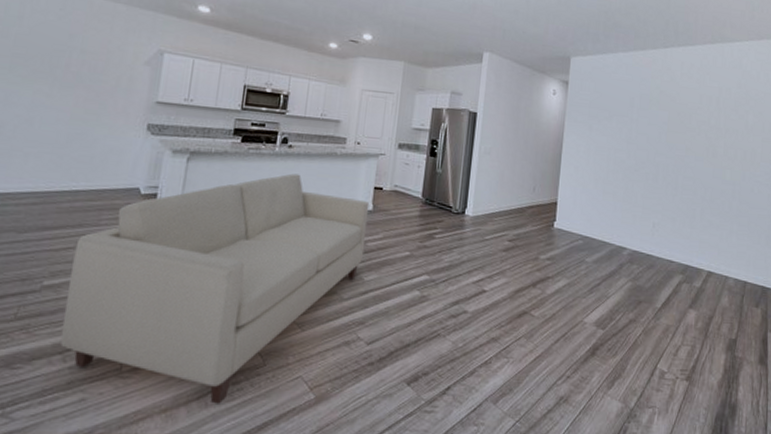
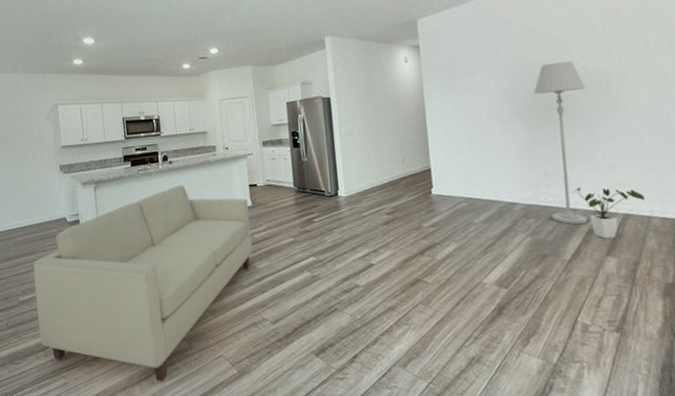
floor lamp: none [652,124,696,276] -> present [534,60,588,225]
house plant: none [672,241,726,292] -> present [572,187,645,239]

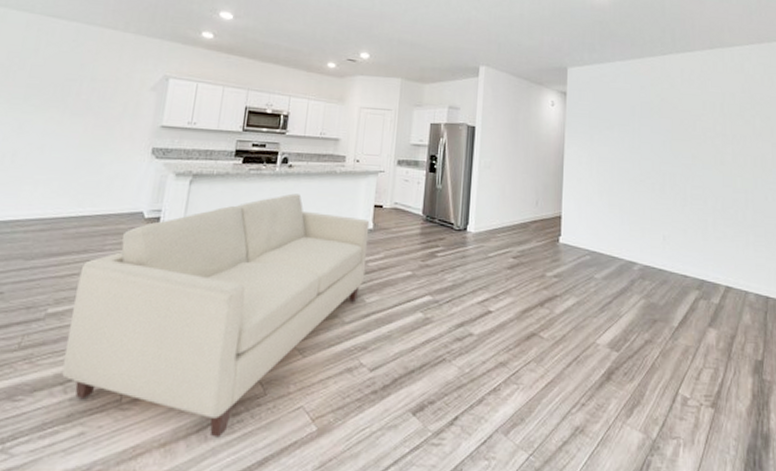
floor lamp: present [534,60,588,225] -> none [661,132,703,292]
house plant: present [572,187,645,239] -> none [685,255,744,309]

